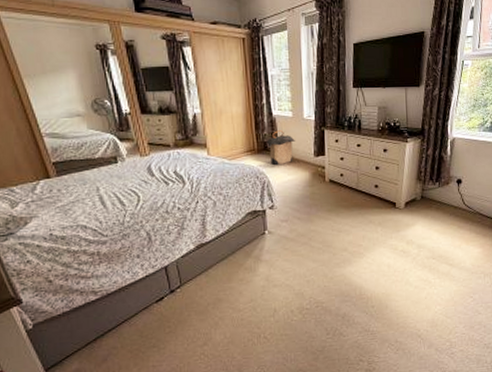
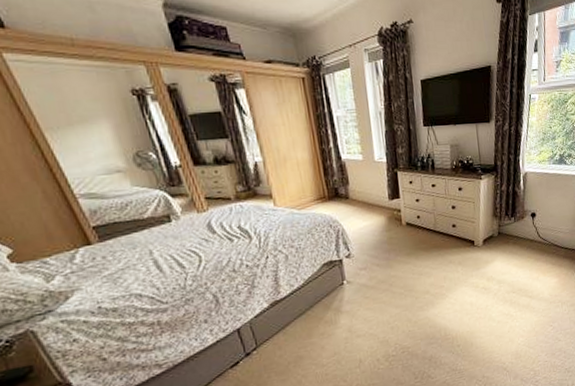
laundry hamper: present [266,130,295,166] -> none [337,175,368,213]

